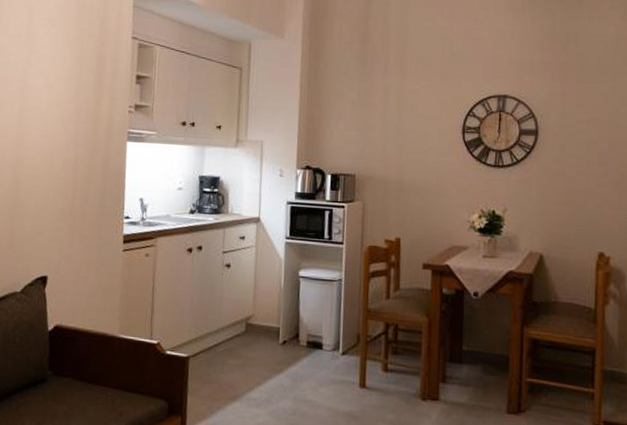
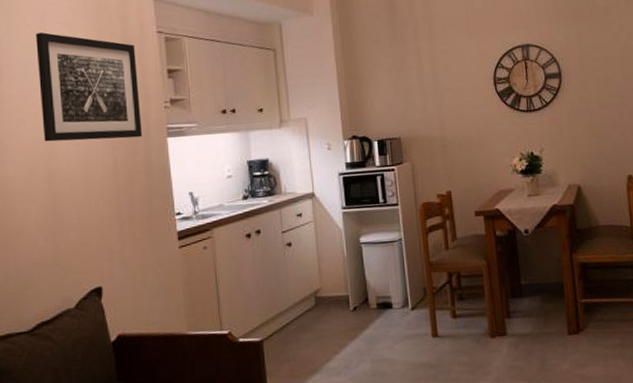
wall art: none [16,26,110,138] -> present [35,32,143,142]

